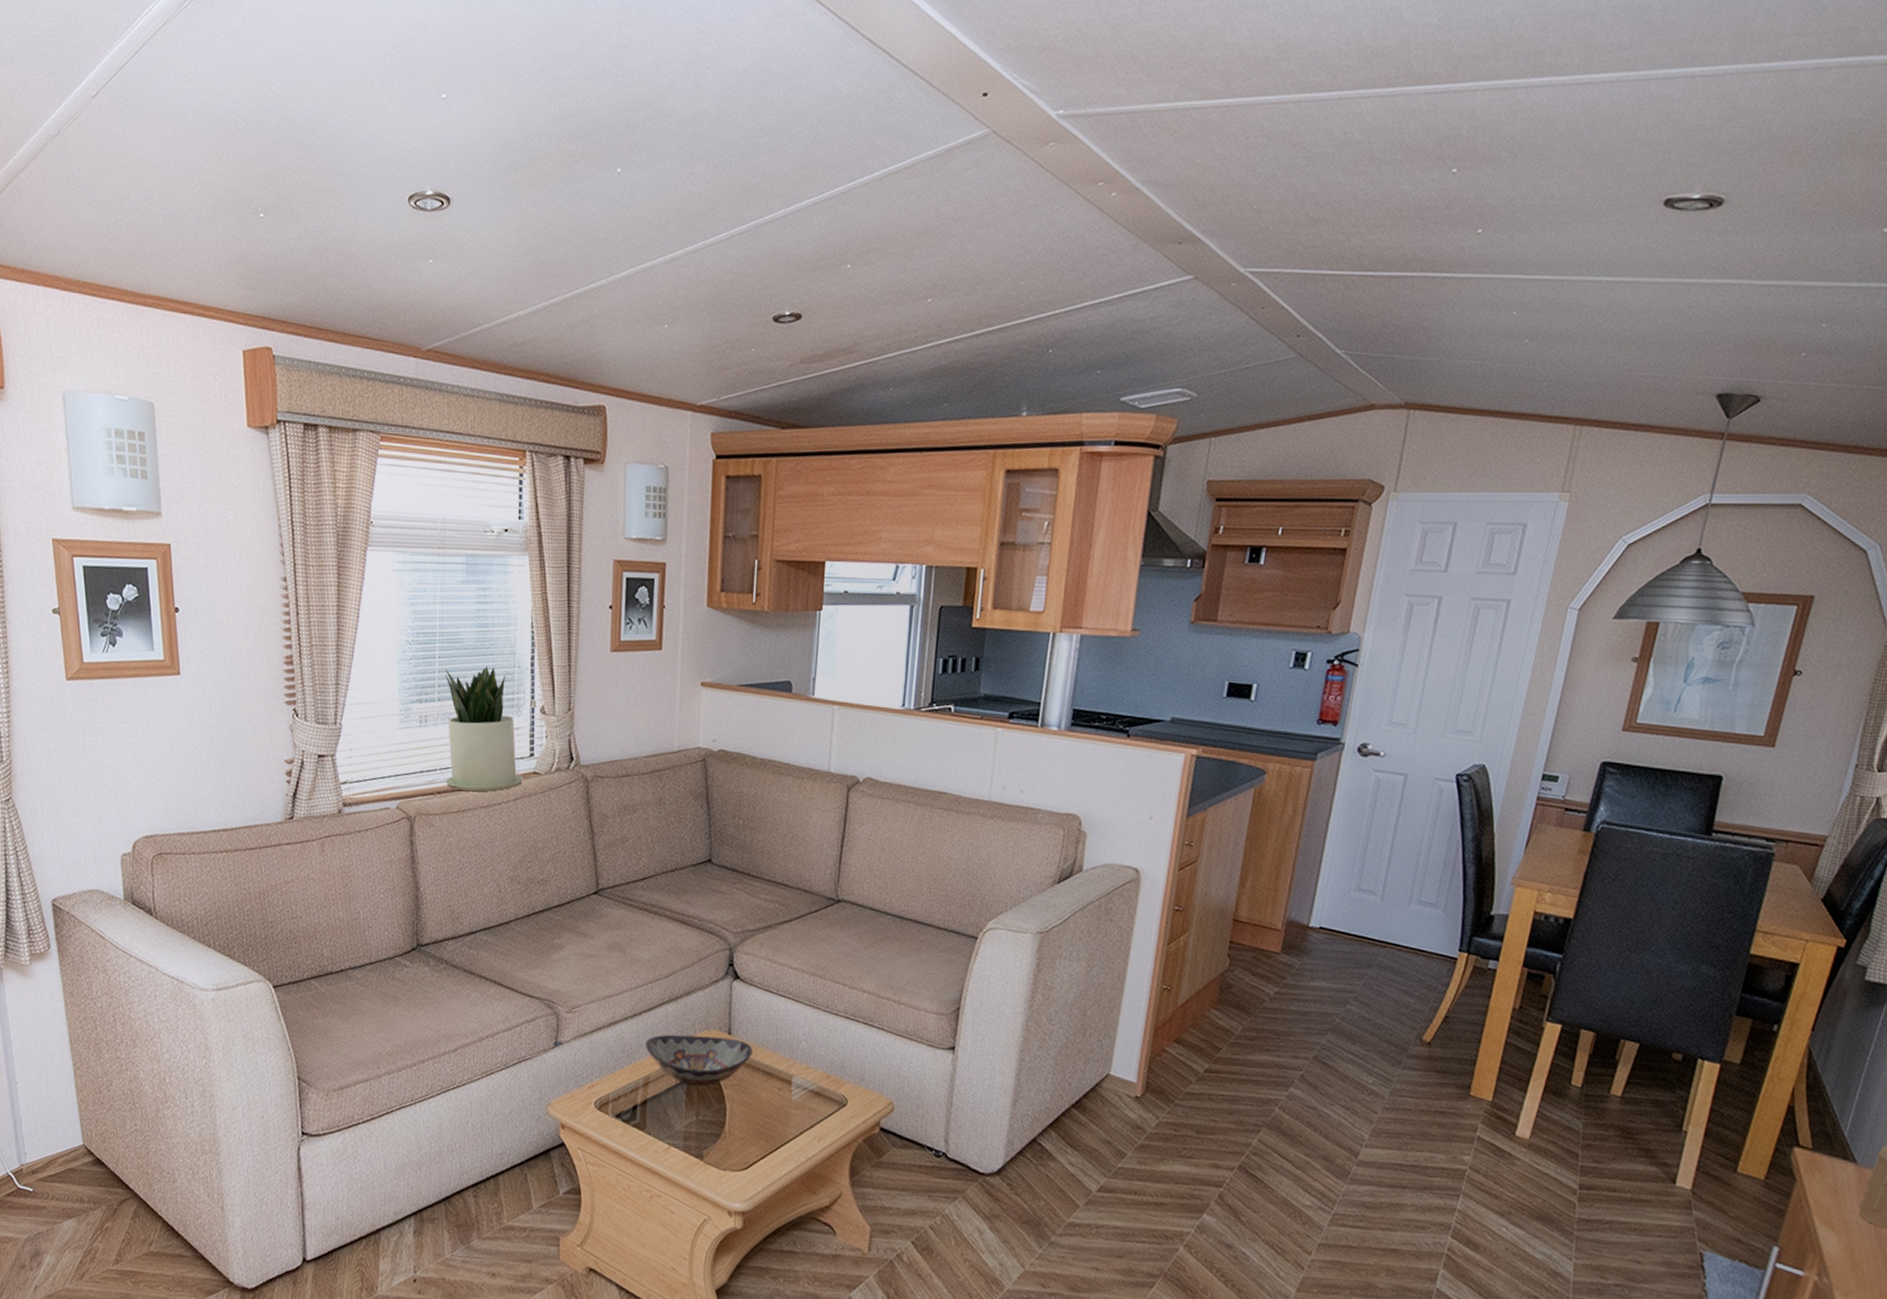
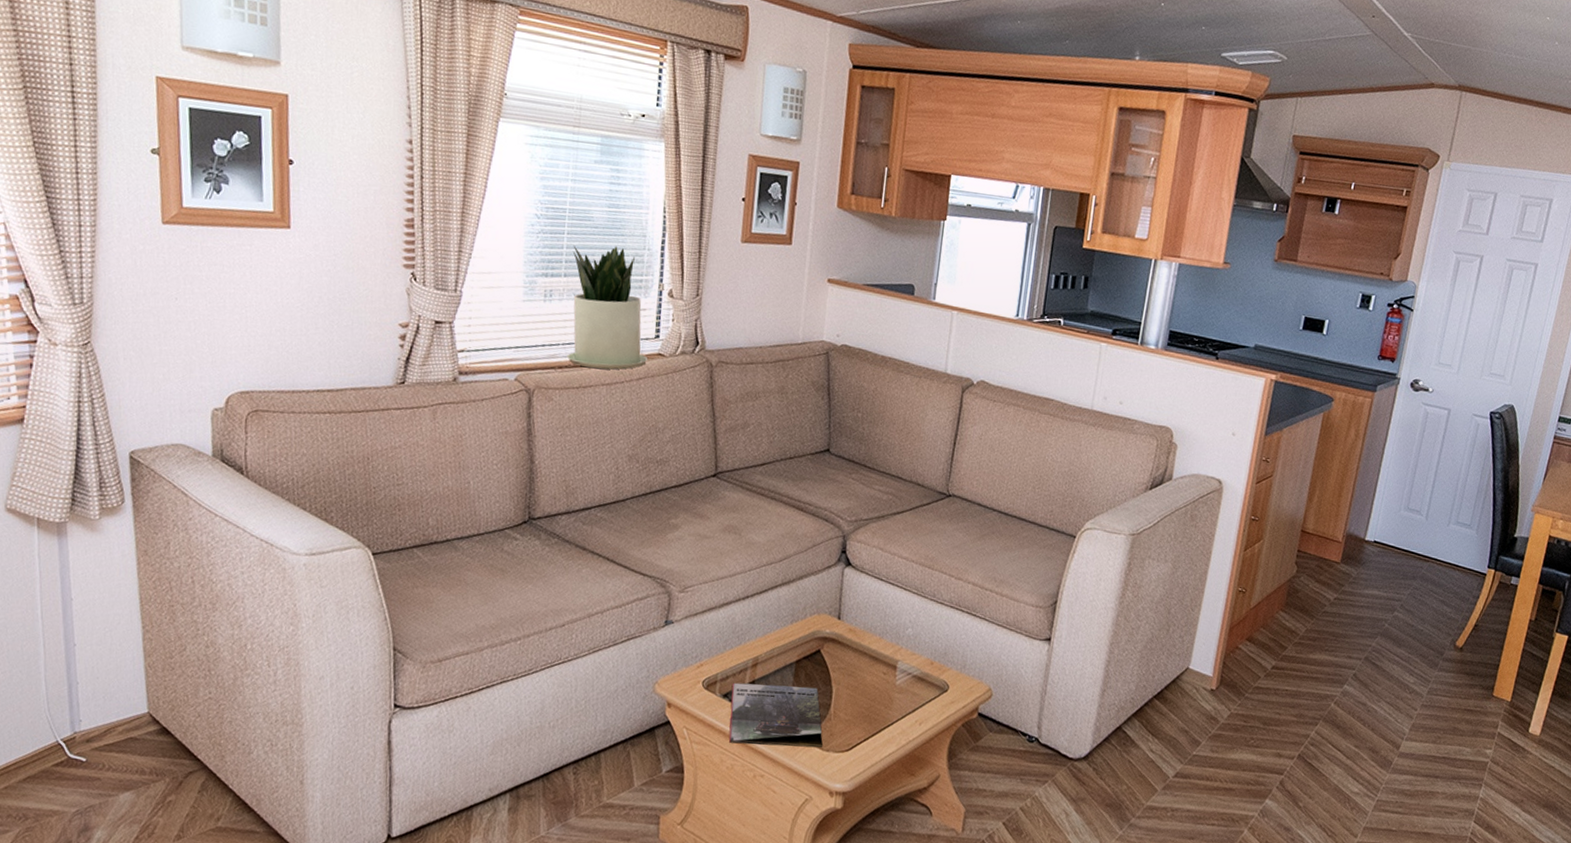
magazine: none [623,1102,720,1168] -> present [728,682,824,748]
decorative bowl: present [645,1034,753,1086] -> none [755,617,861,669]

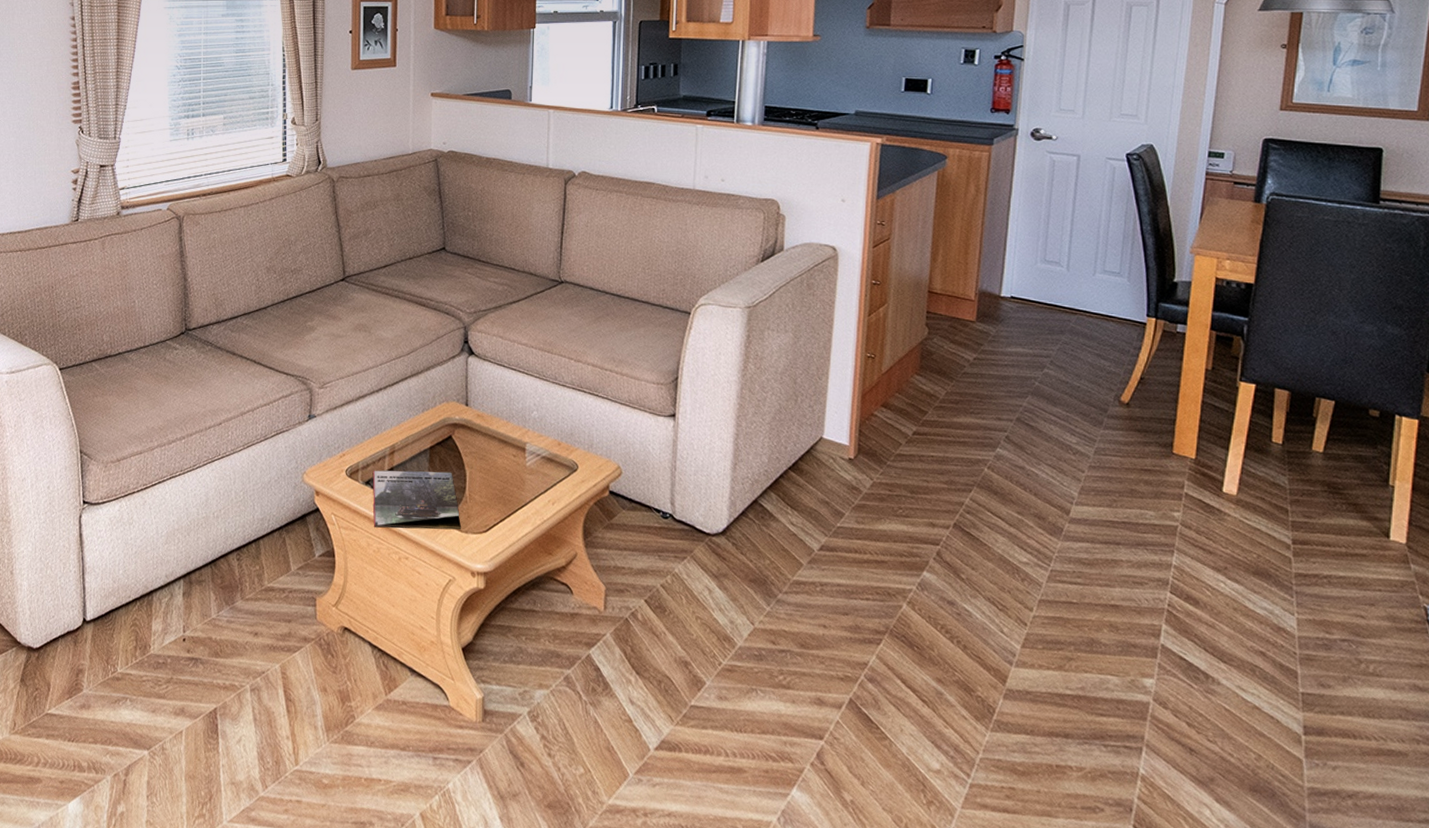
planter: present [566,245,648,370] -> none [208,85,278,194]

